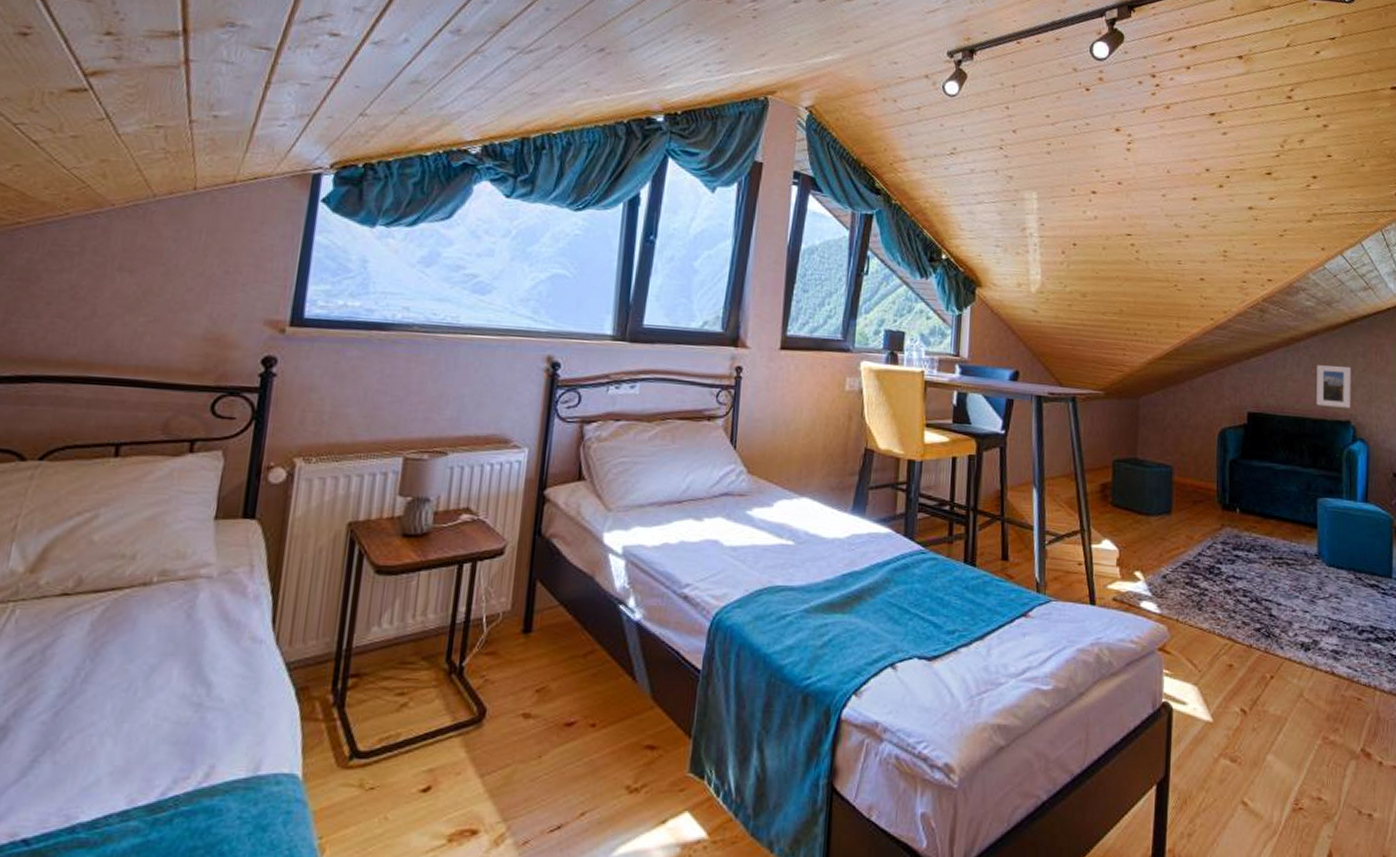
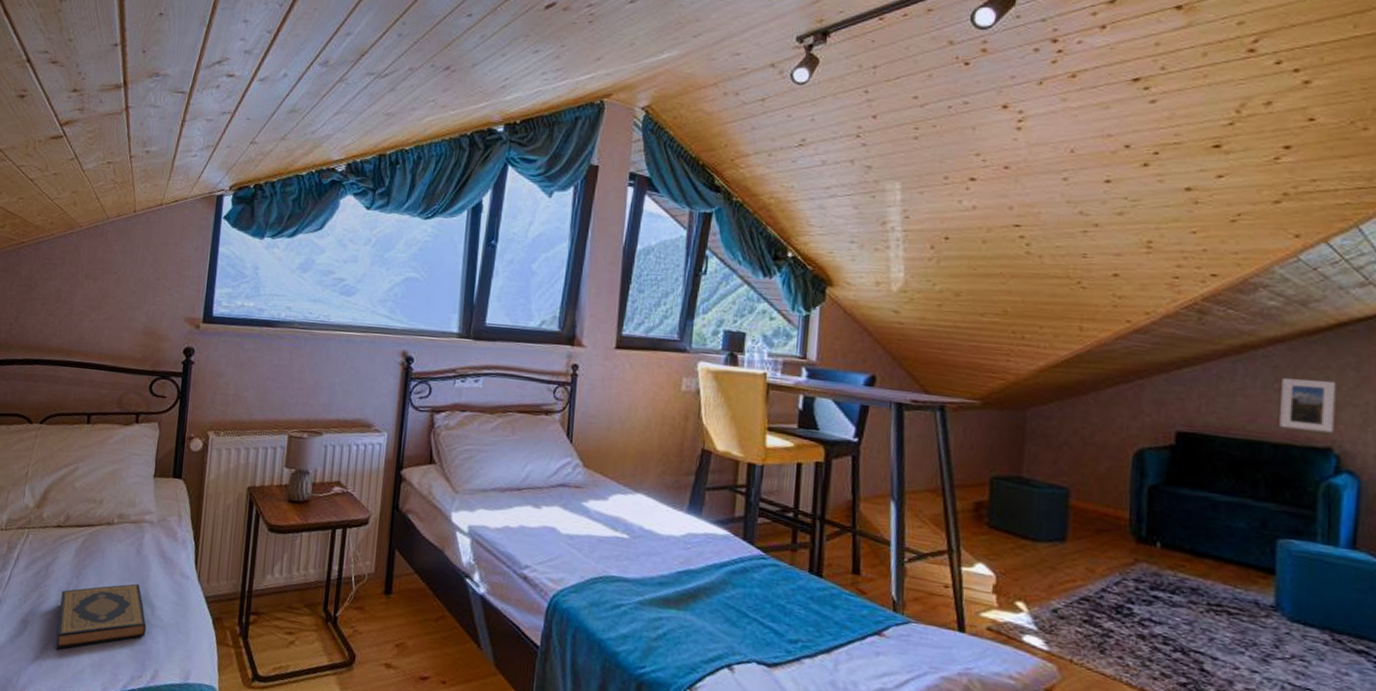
hardback book: none [54,658,199,759] -> present [56,583,147,649]

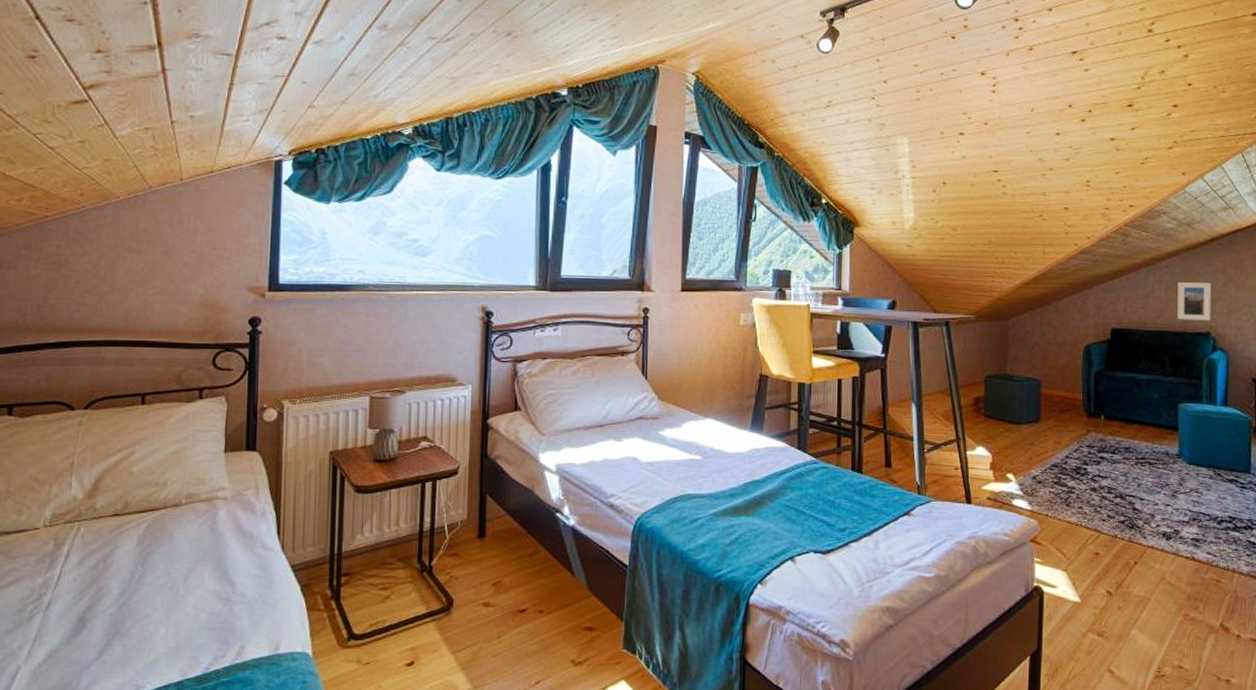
hardback book: present [56,583,147,649] -> none [123,563,227,642]

